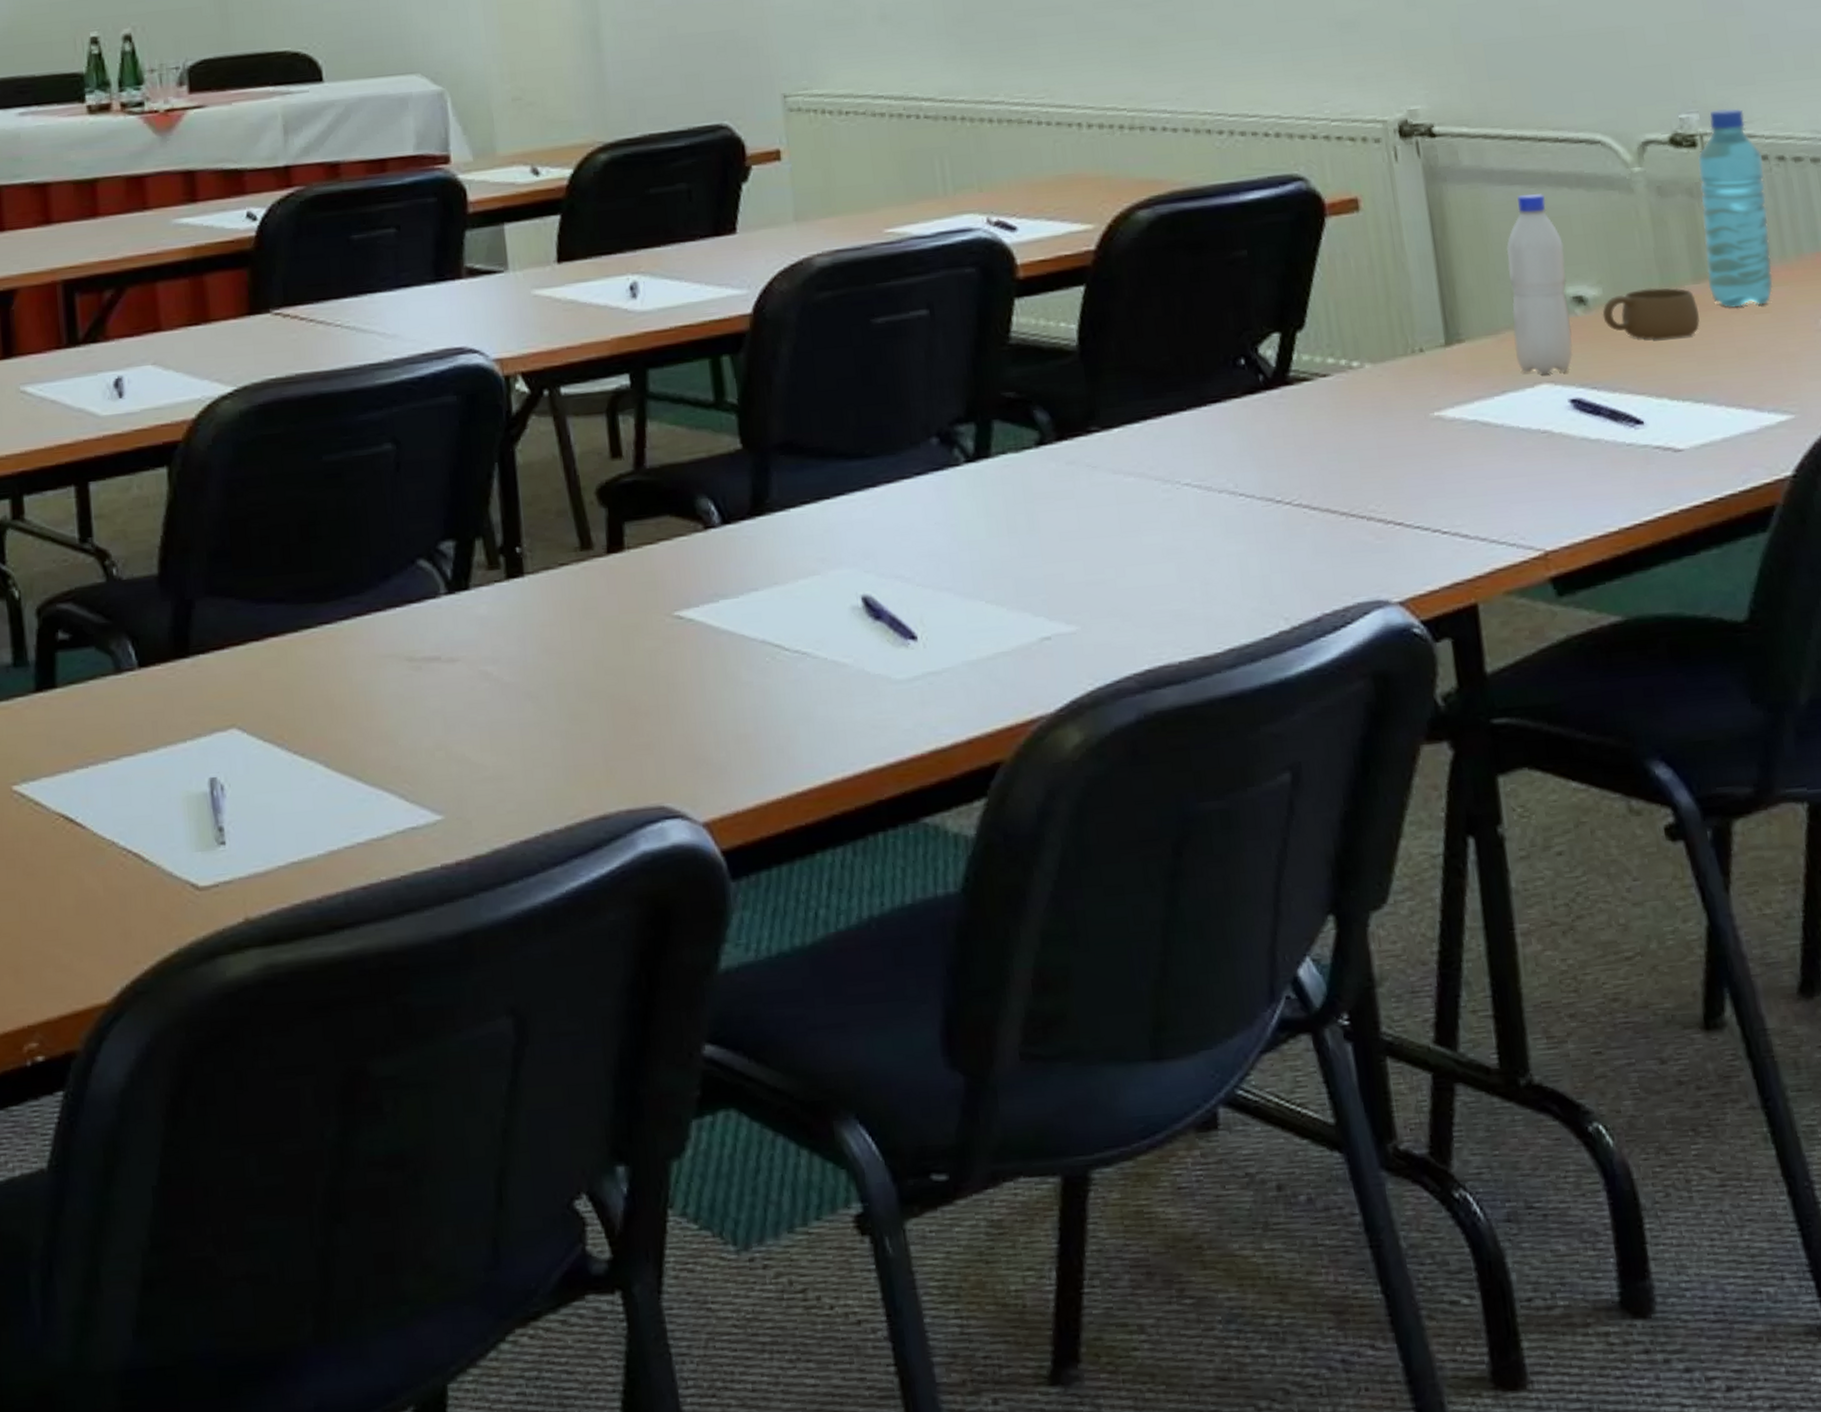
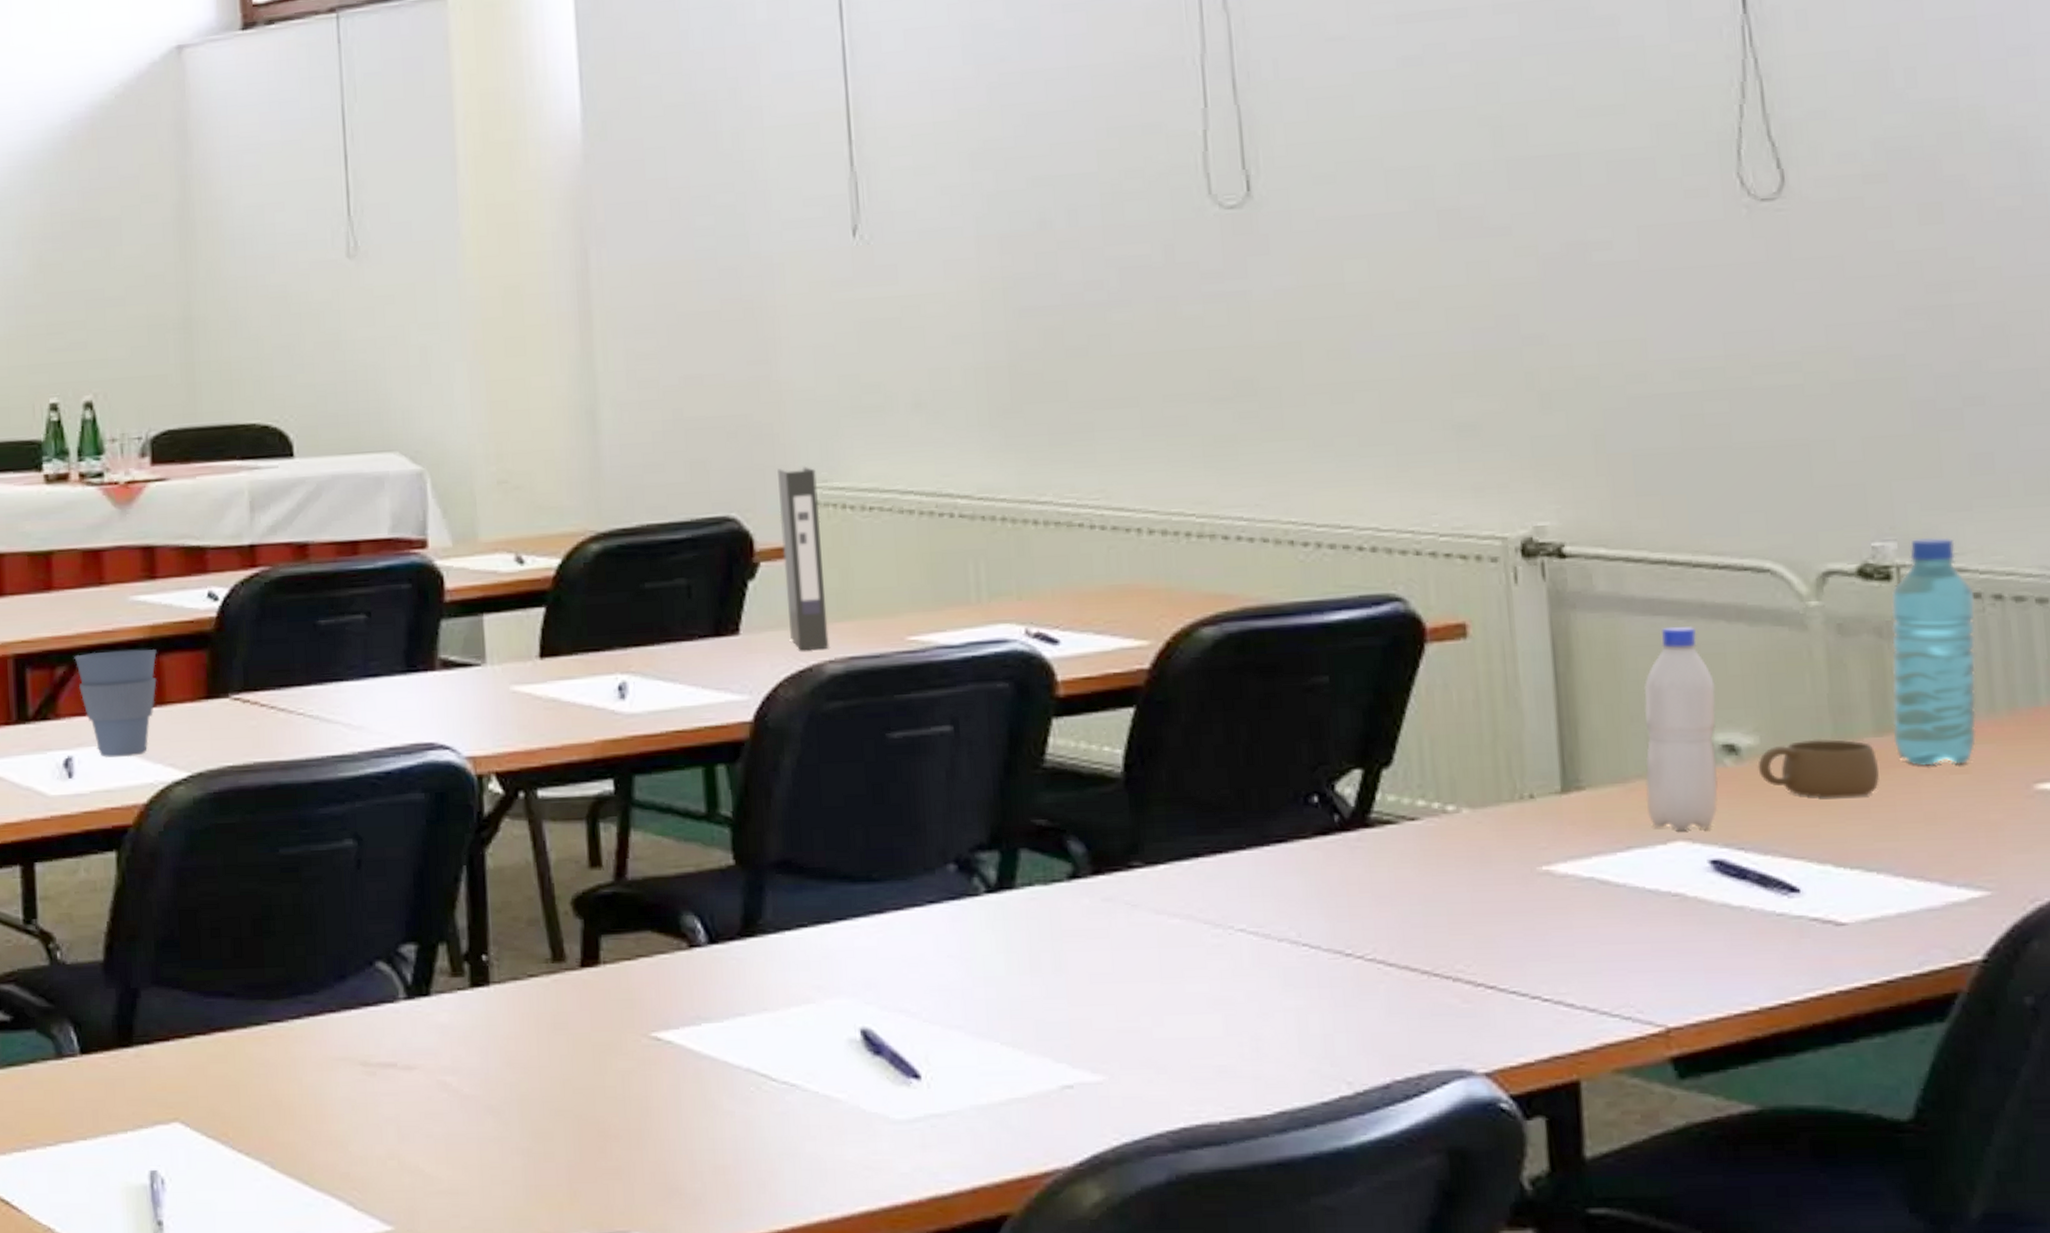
cup: none [121,270,201,376] -> present [74,649,157,758]
binder: none [763,75,817,246] -> present [778,466,829,651]

